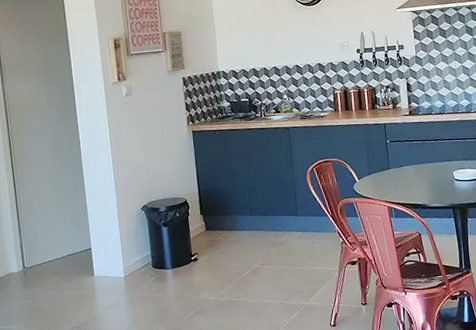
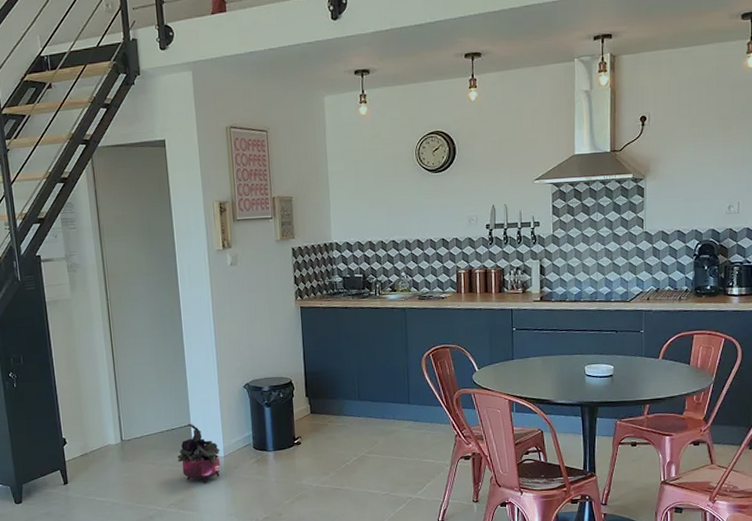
potted plant: none [79,247,122,305] -> present [177,423,222,484]

